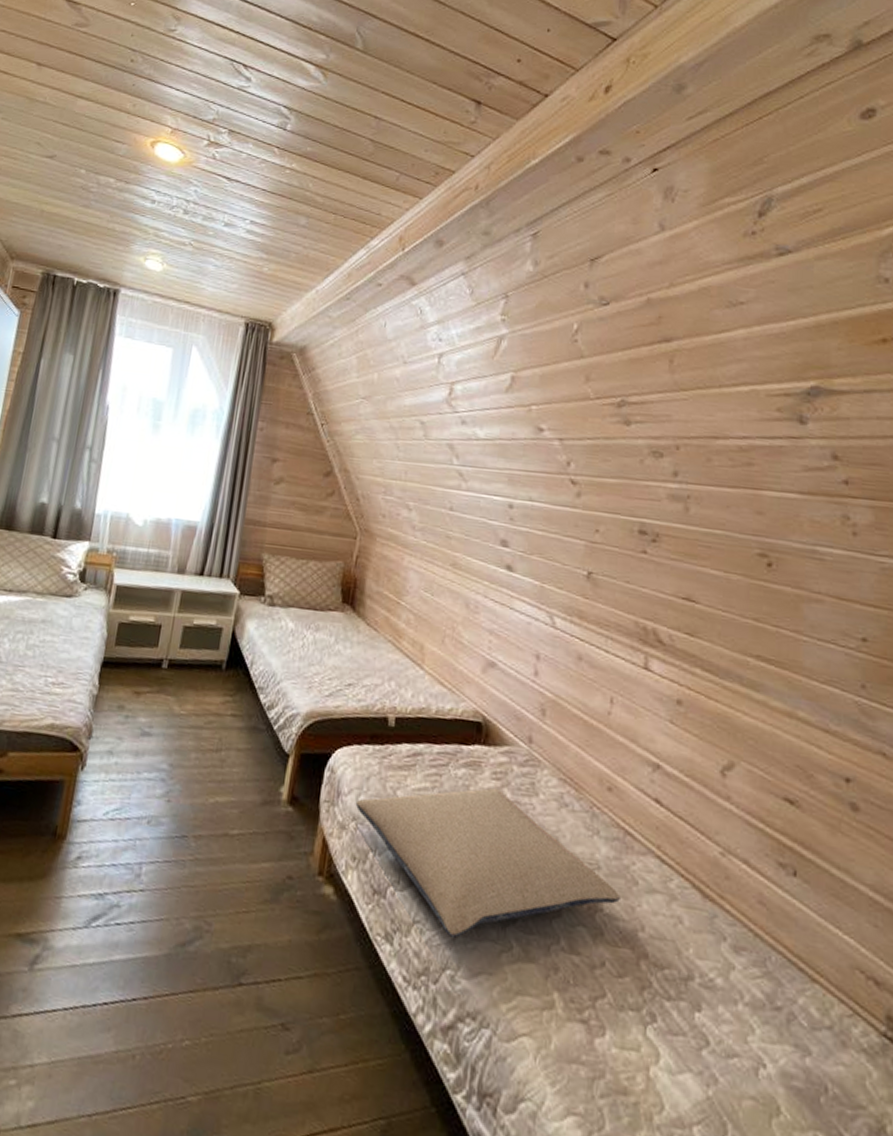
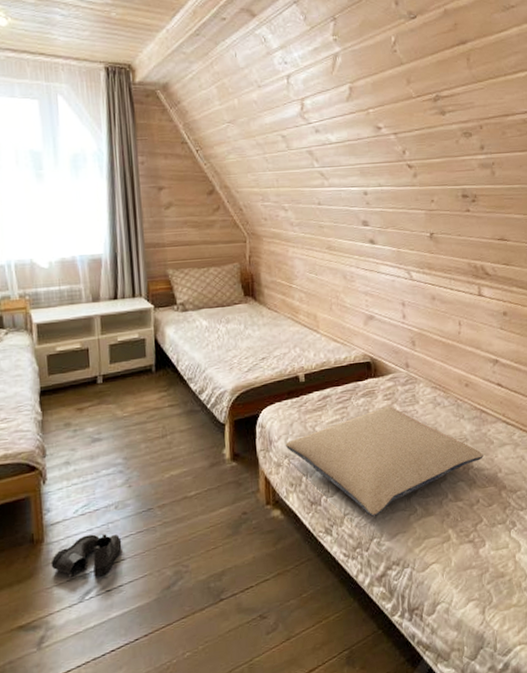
boots: none [66,846,146,903] -> present [51,534,122,577]

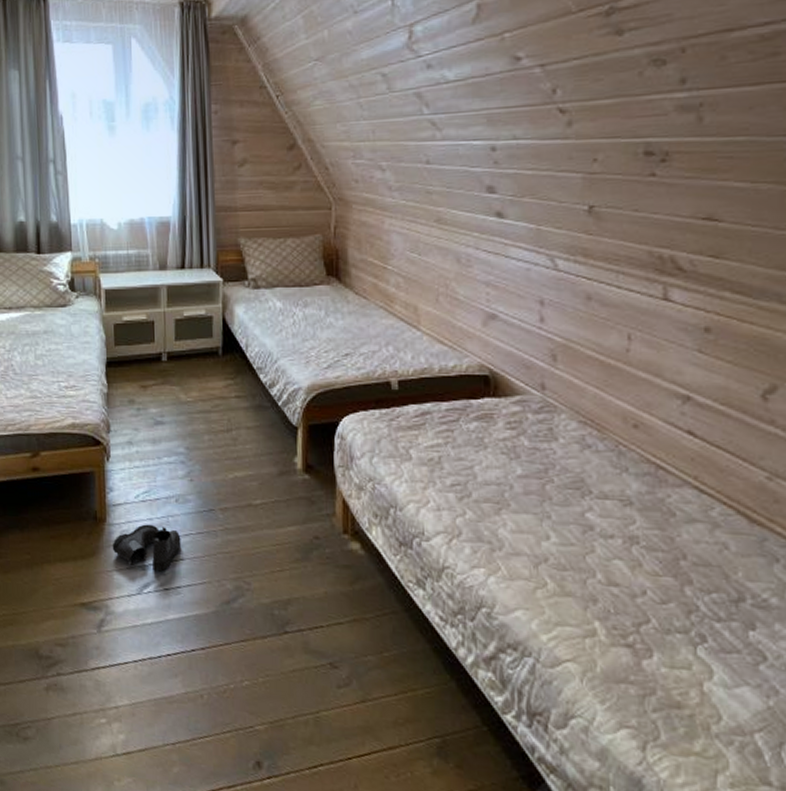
pillow: present [285,405,483,517] -> none [369,437,657,579]

